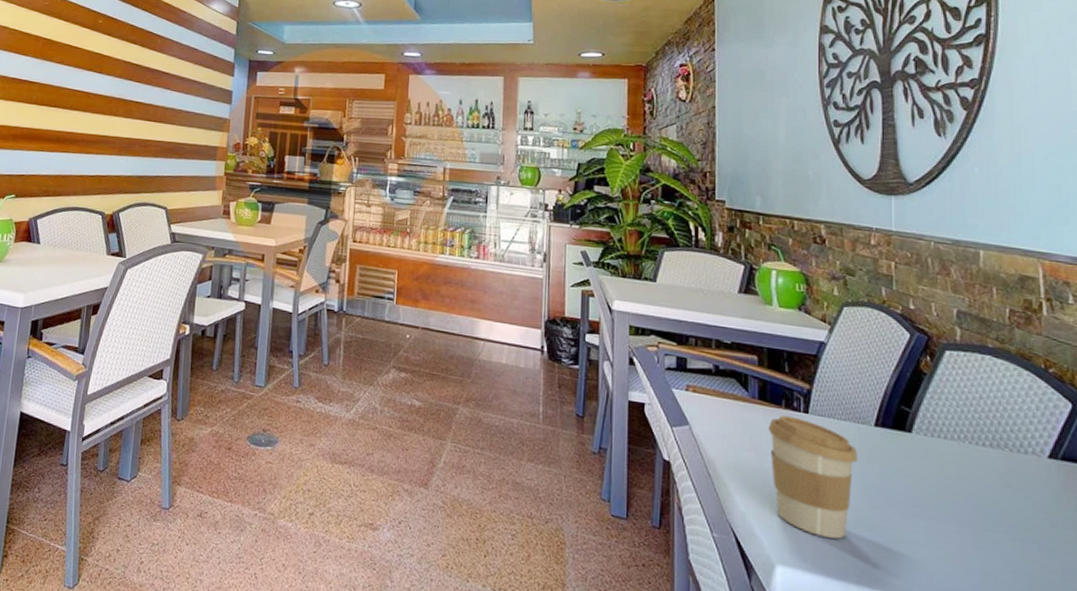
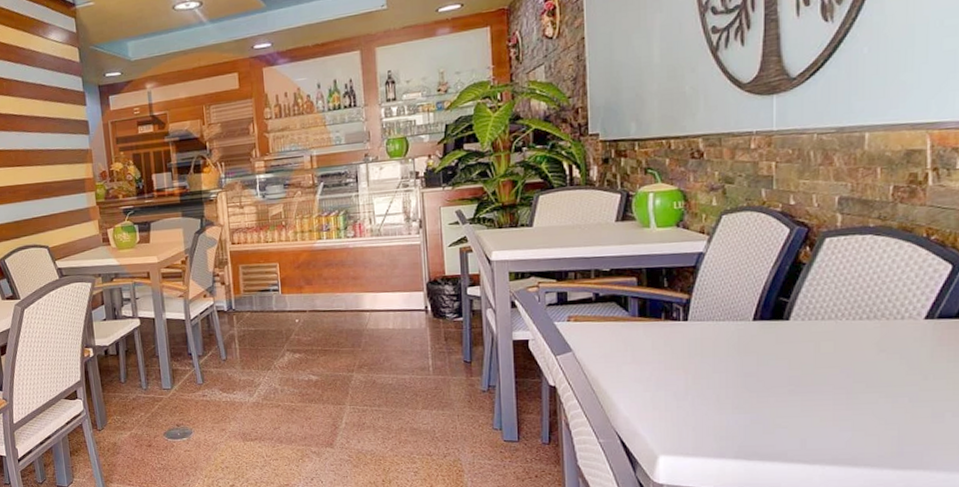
coffee cup: present [768,415,858,539] -> none [649,326,736,425]

